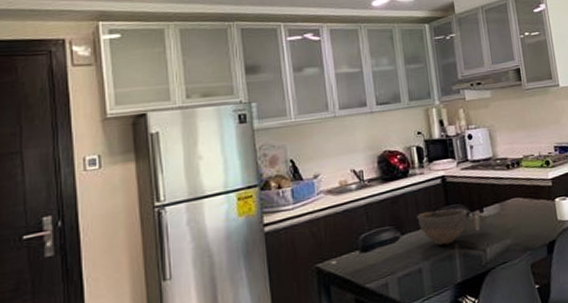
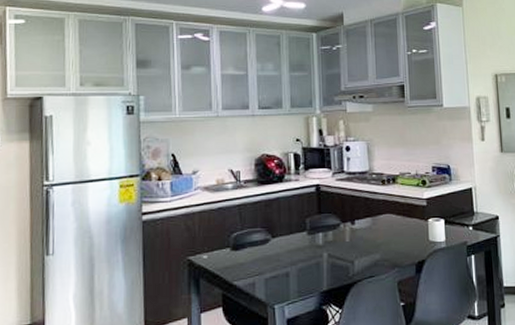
bowl: present [417,209,467,246] -> none [288,218,338,253]

